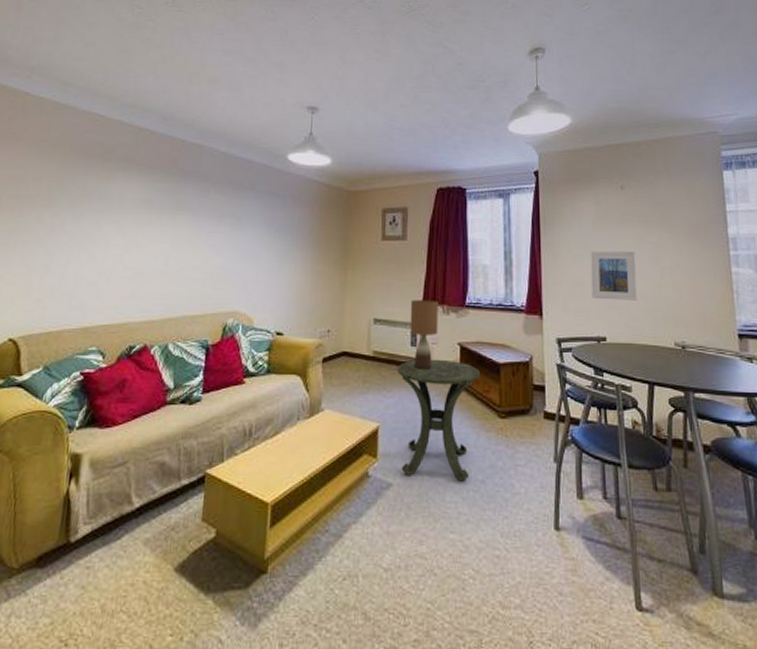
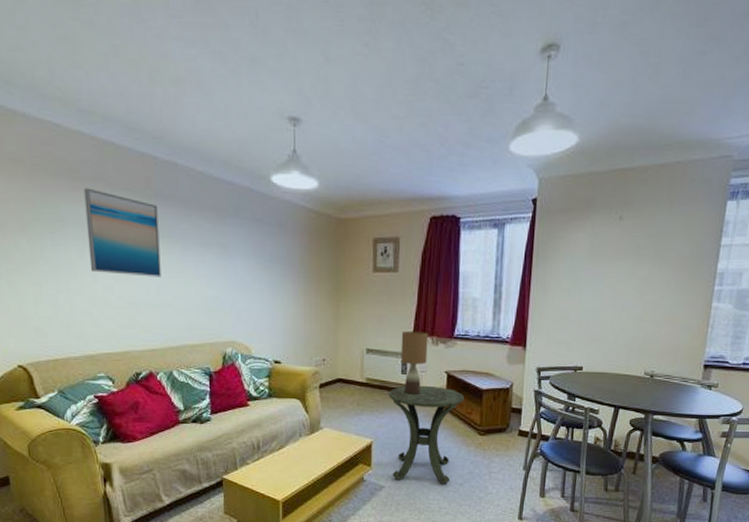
wall art: none [104,167,179,248] -> present [84,188,161,278]
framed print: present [590,250,637,301] -> none [574,285,623,333]

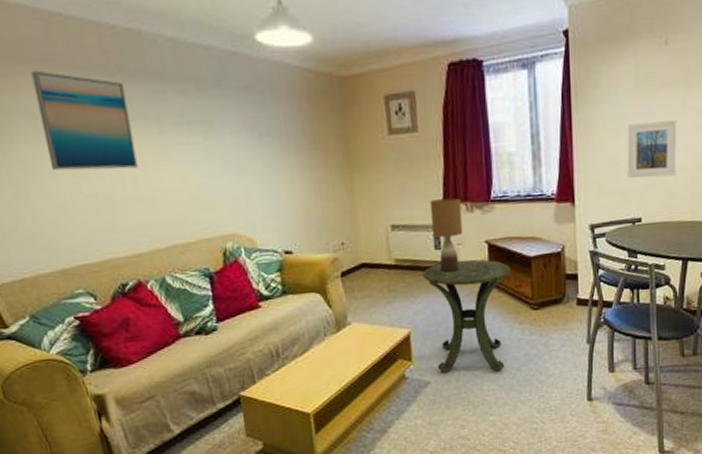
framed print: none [574,285,623,333] -> present [627,119,677,178]

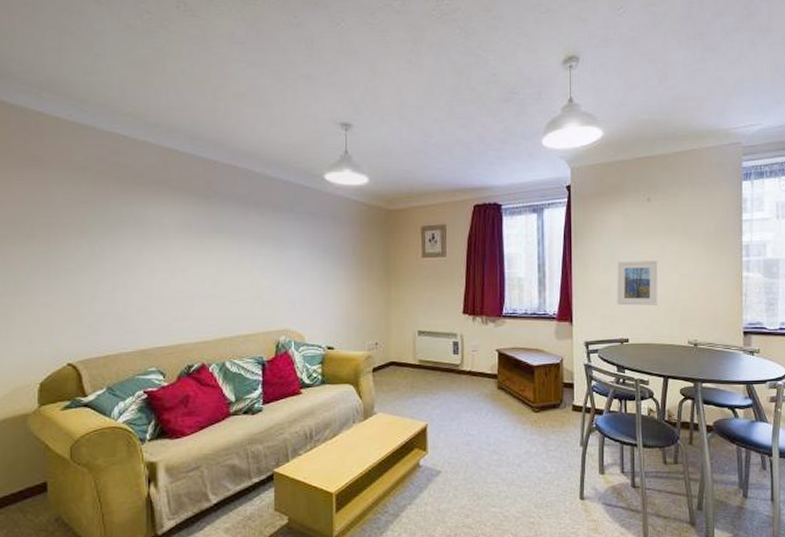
wall art: present [31,70,138,171] -> none [146,191,217,271]
side table: present [423,259,510,373] -> none [442,364,516,466]
table lamp: present [429,198,463,272] -> none [451,312,478,374]

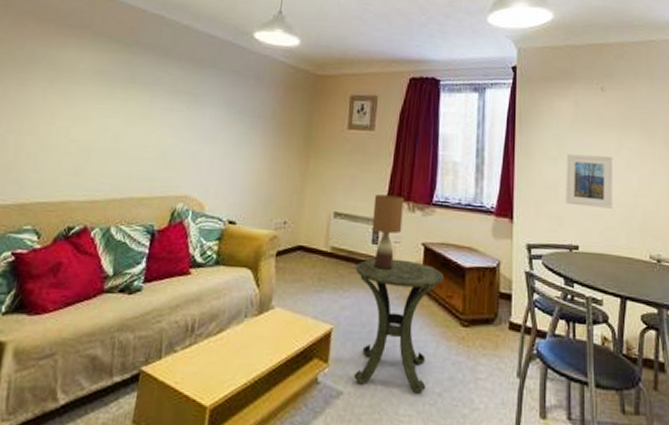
side table: none [442,364,516,466] -> present [353,259,443,394]
table lamp: none [451,312,478,374] -> present [371,194,404,270]

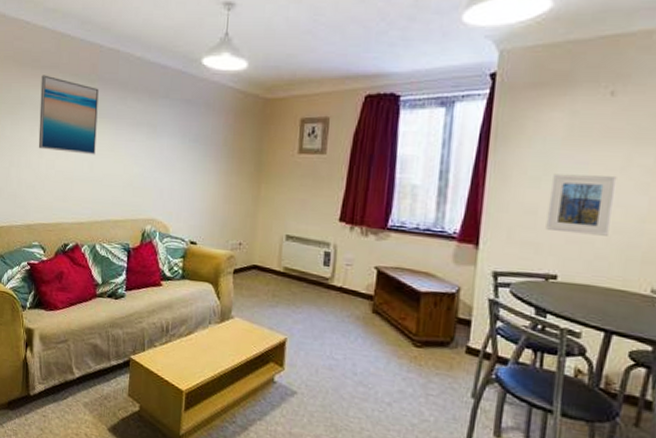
wall art: none [50,34,136,123] -> present [38,75,99,155]
side table: present [353,259,443,394] -> none [306,279,397,401]
table lamp: present [371,194,404,270] -> none [323,219,357,290]

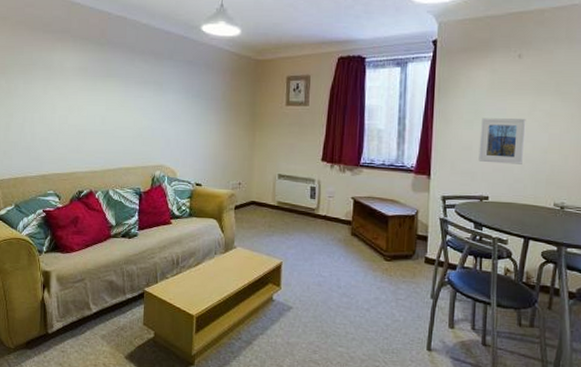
wall art: present [38,75,99,155] -> none [51,38,108,110]

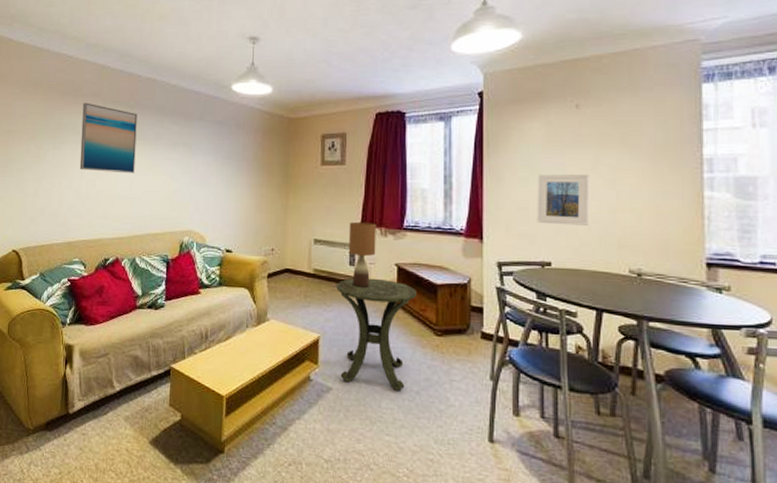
wall art: none [51,38,108,110] -> present [79,102,137,174]
side table: none [298,210,370,309] -> present [336,278,416,391]
table lamp: none [309,159,336,218] -> present [348,222,376,287]

